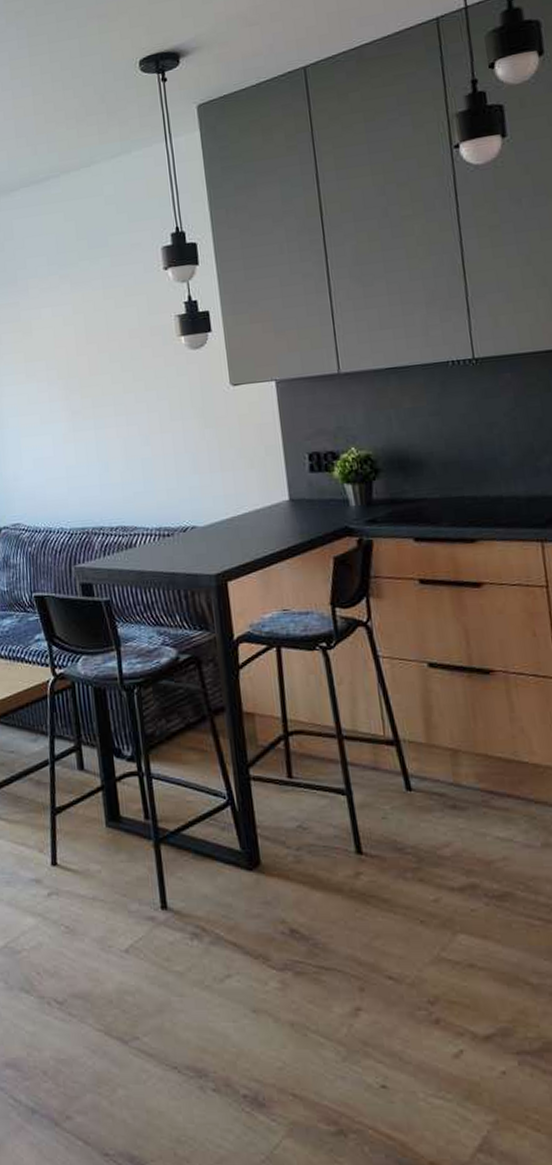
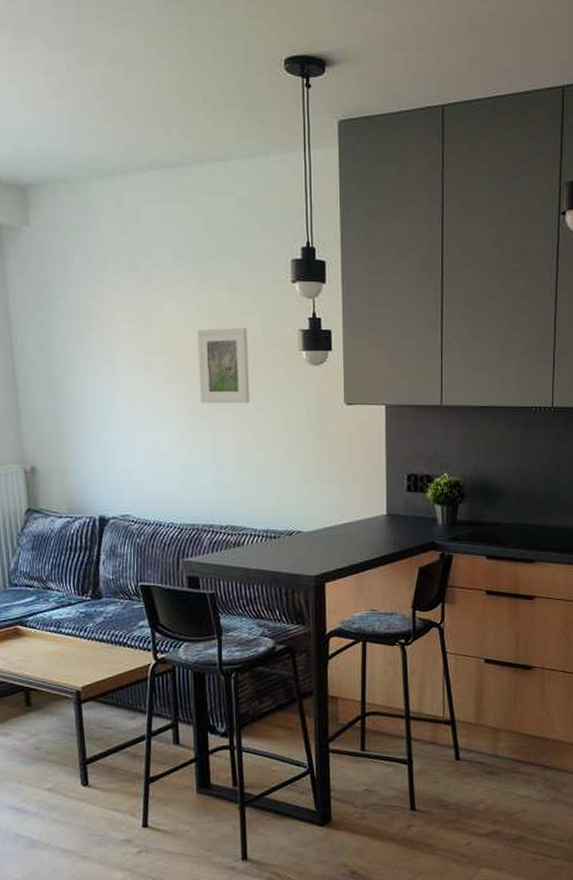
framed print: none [74,322,132,403] -> present [197,328,250,404]

